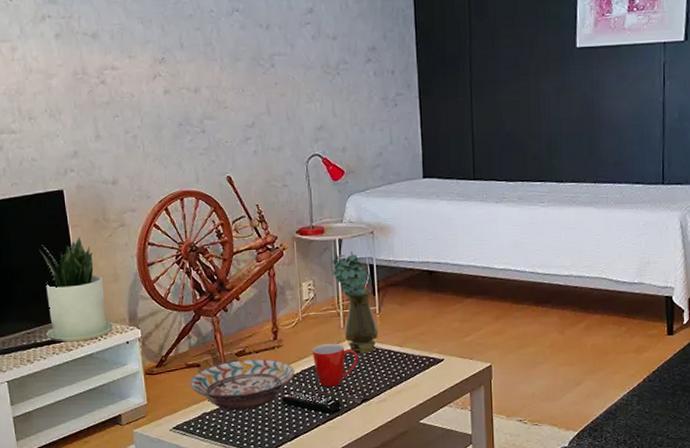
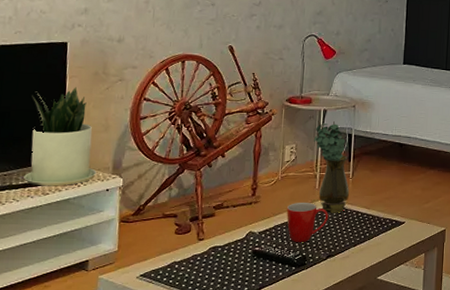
decorative bowl: present [189,358,295,411] -> none [163,212,268,261]

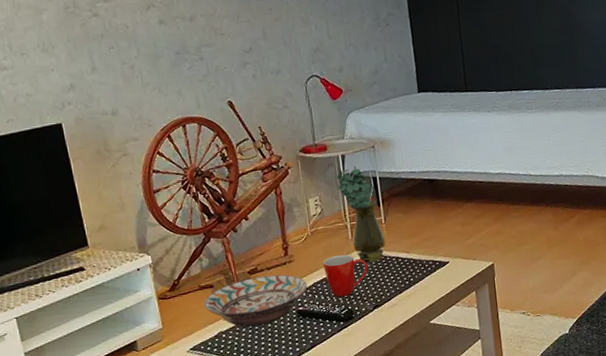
planter: present [24,87,97,186] -> none [40,169,124,275]
decorative bowl: none [163,212,268,261] -> present [203,274,307,327]

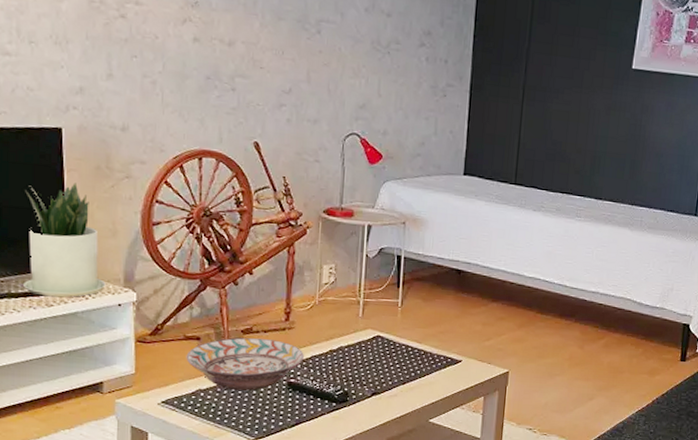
planter: none [40,169,124,275] -> present [23,183,106,298]
mug: present [322,254,368,298] -> none [325,331,373,377]
vase: present [337,166,386,263] -> none [356,237,399,346]

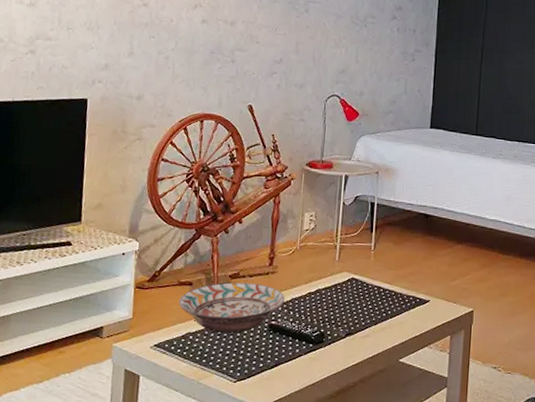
planter: present [23,183,106,298] -> none [42,145,113,248]

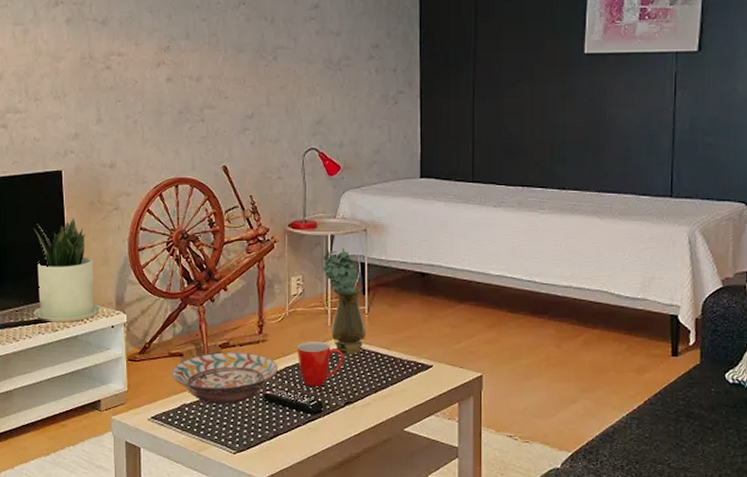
planter: none [42,145,113,248] -> present [34,218,101,323]
mug: none [304,274,348,319] -> present [297,341,343,388]
vase: none [334,186,371,288] -> present [322,247,367,354]

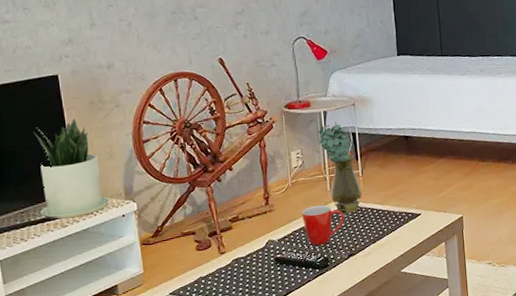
decorative bowl: present [171,351,278,405] -> none [185,223,286,273]

